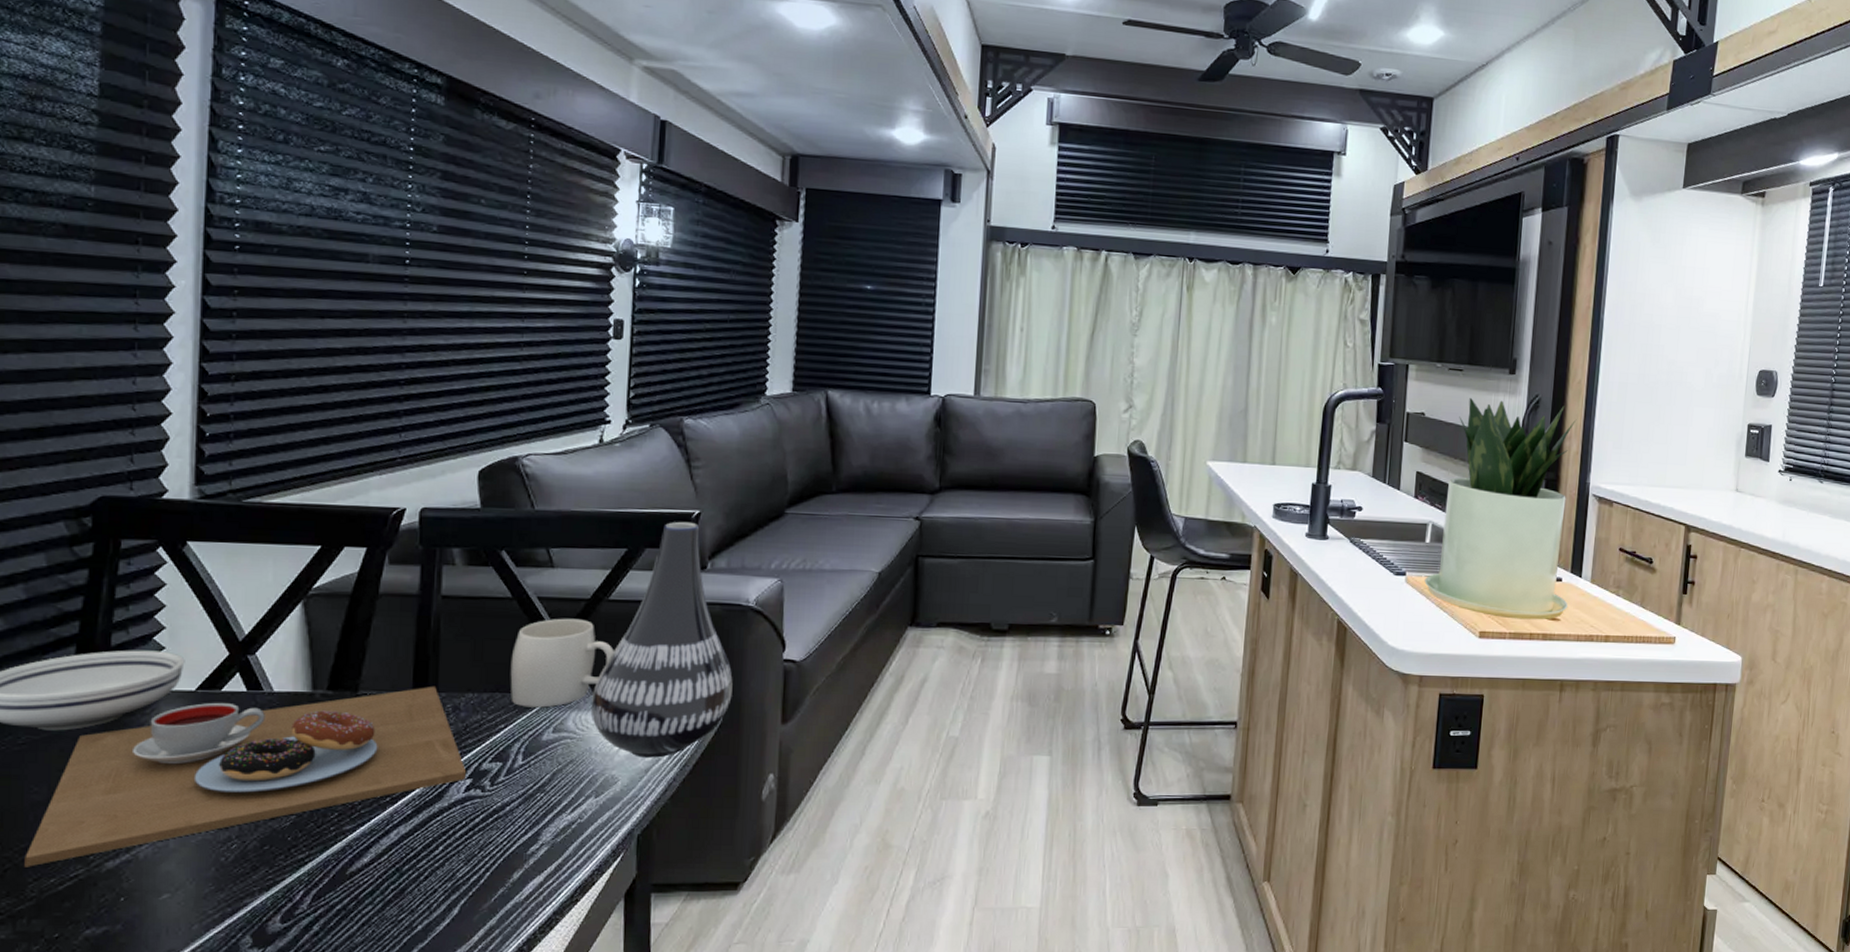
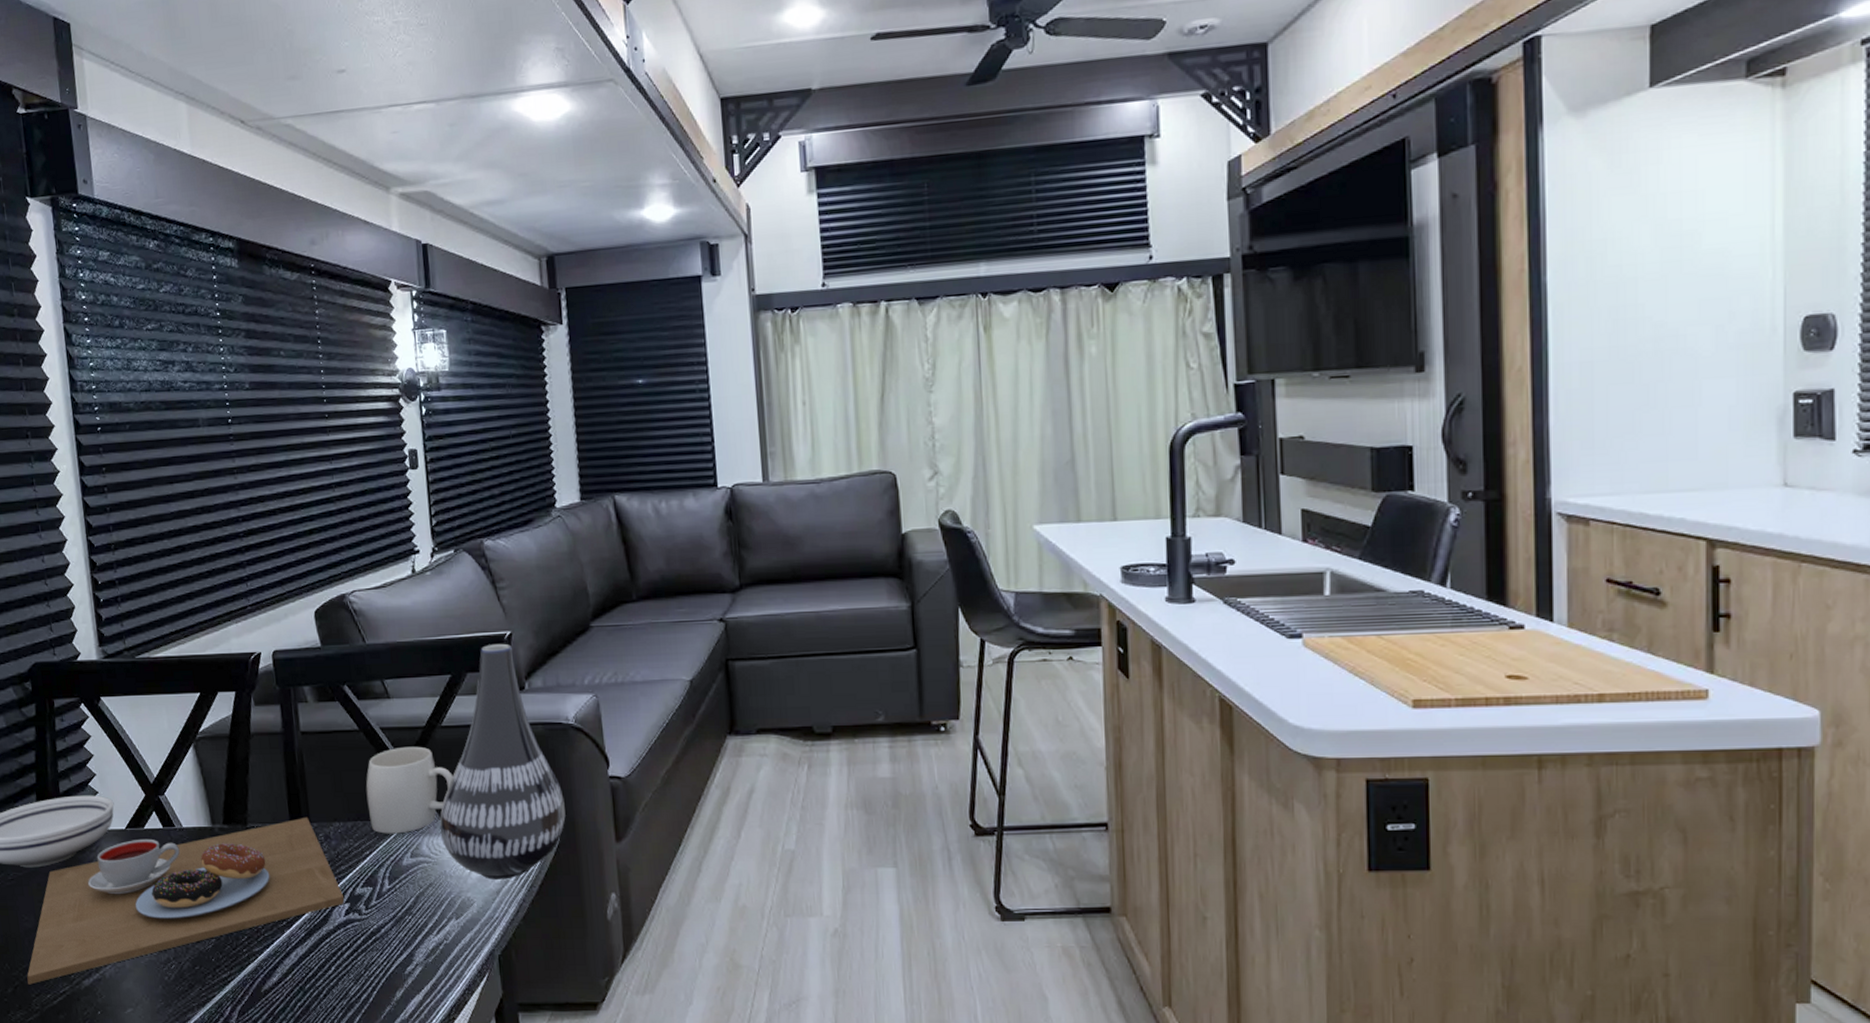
planter: present [1424,398,1577,620] -> none [1328,403,1538,682]

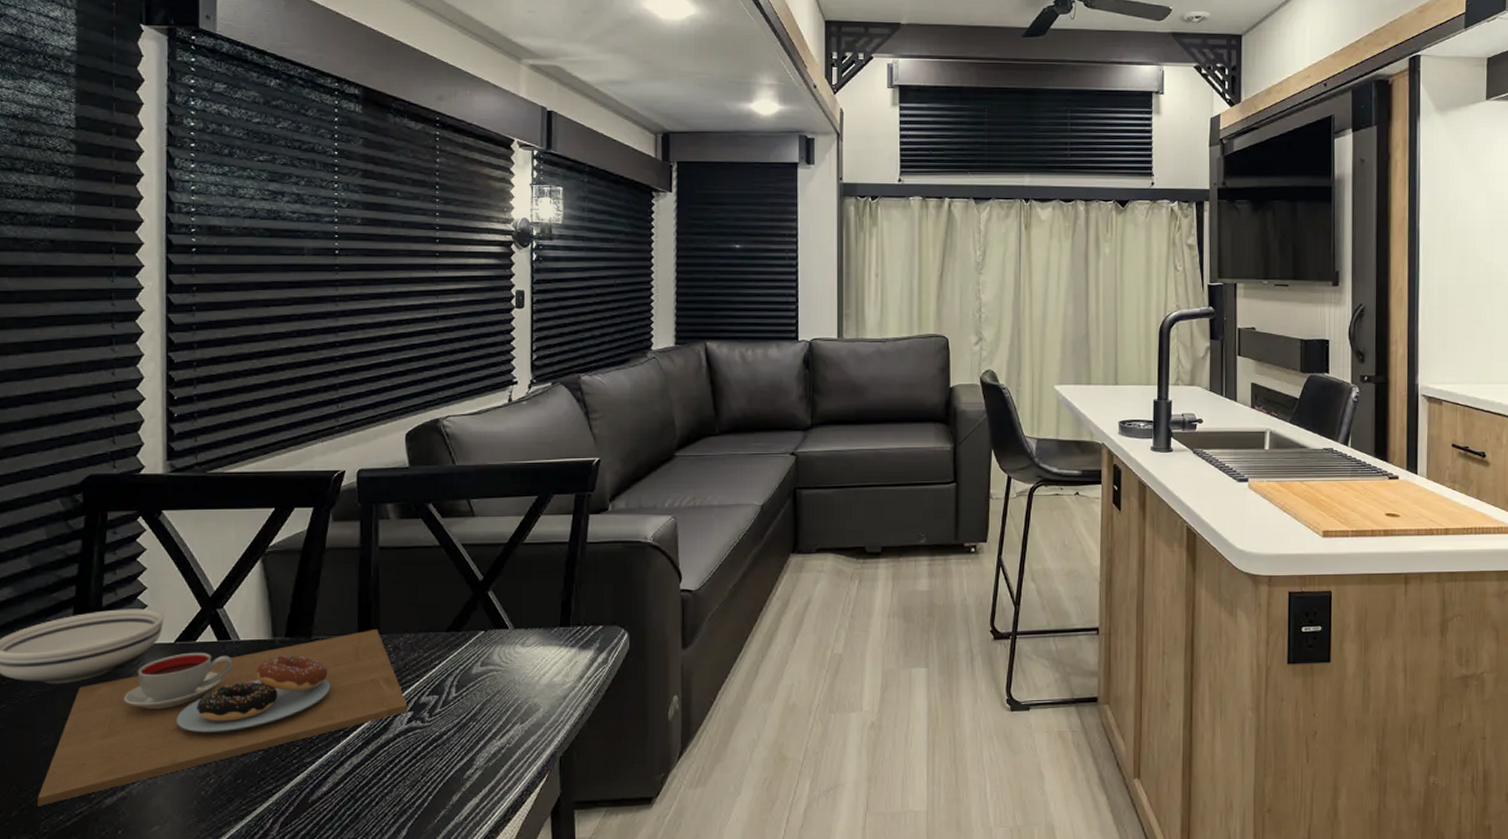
mug: present [366,746,453,834] -> none [441,561,530,644]
vase: present [439,643,566,880] -> none [513,468,637,686]

